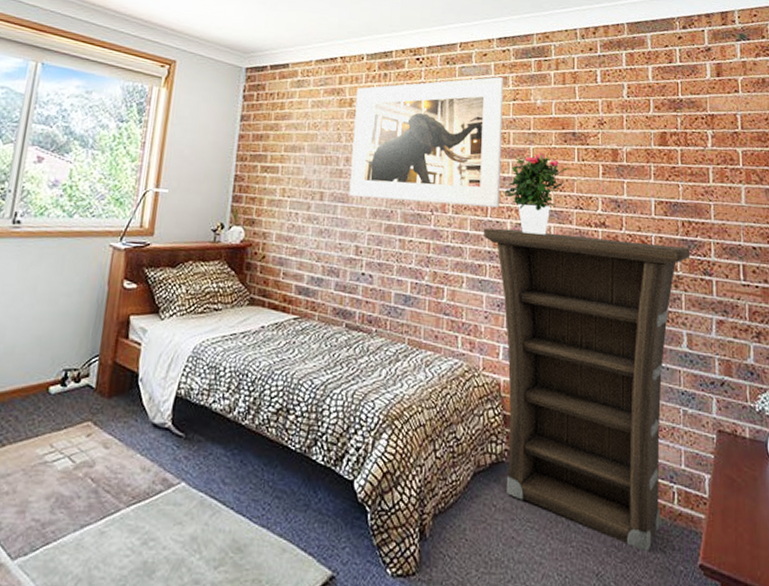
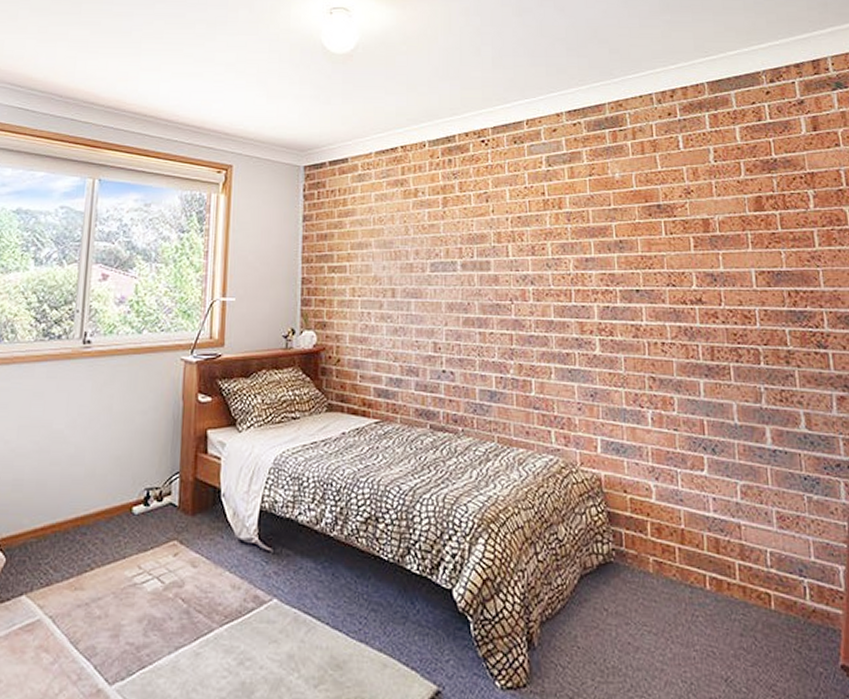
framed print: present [349,77,504,208] -> none [421,153,584,292]
cabinet: present [484,228,690,552] -> none [569,313,801,654]
potted flower: present [504,152,569,235] -> none [587,228,656,317]

